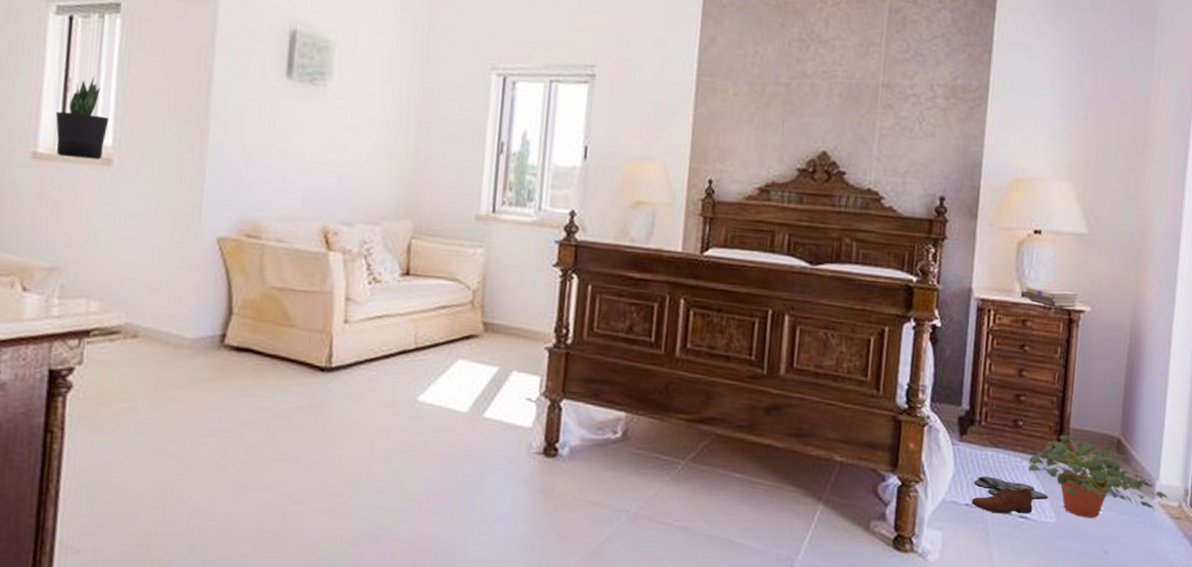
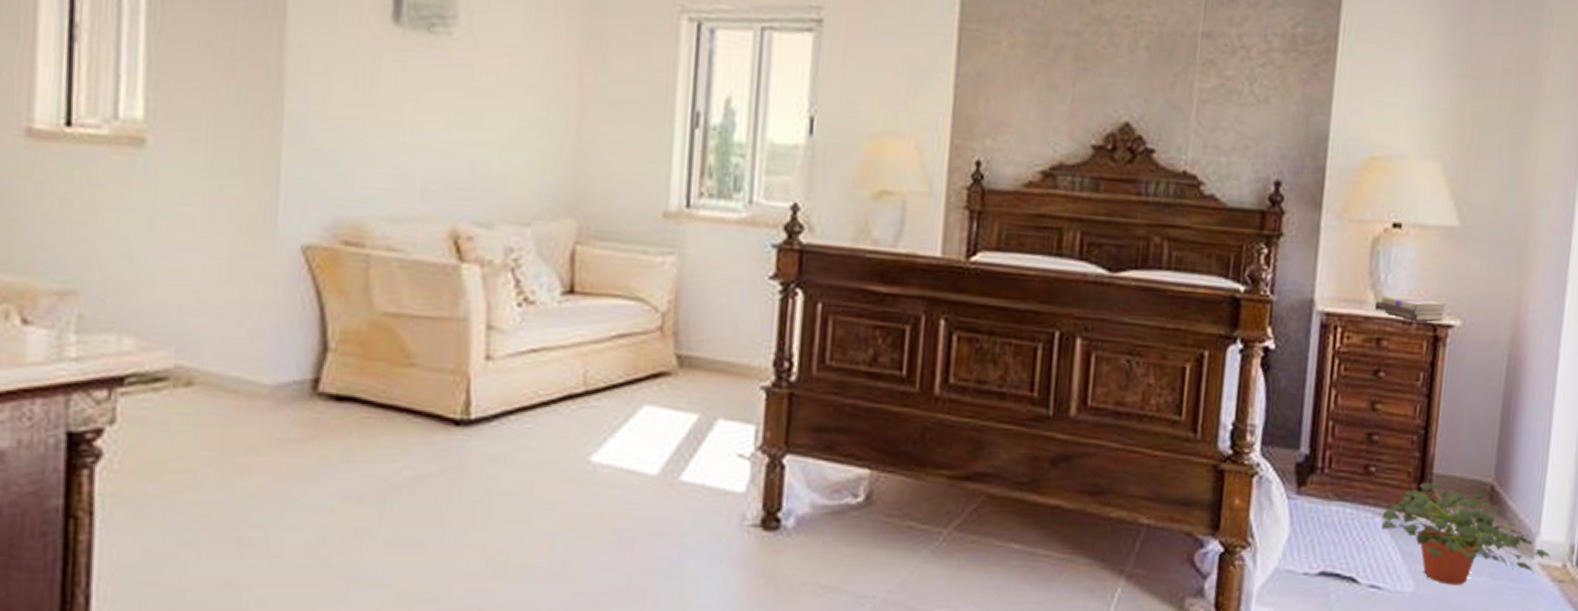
planter: present [55,76,109,160] -> none [58,20,138,139]
shoe: present [971,487,1033,514] -> none [1310,550,1386,584]
slippers: present [974,476,1048,500] -> none [1314,537,1406,564]

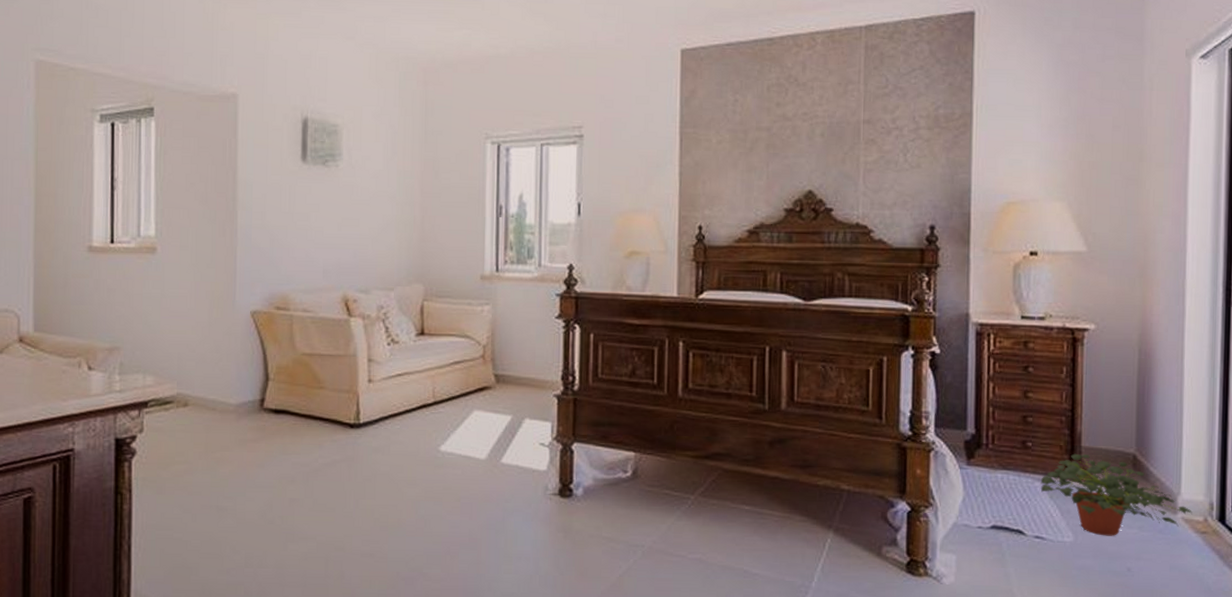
books: present [1376,295,1446,322] -> none [1021,307,1081,327]

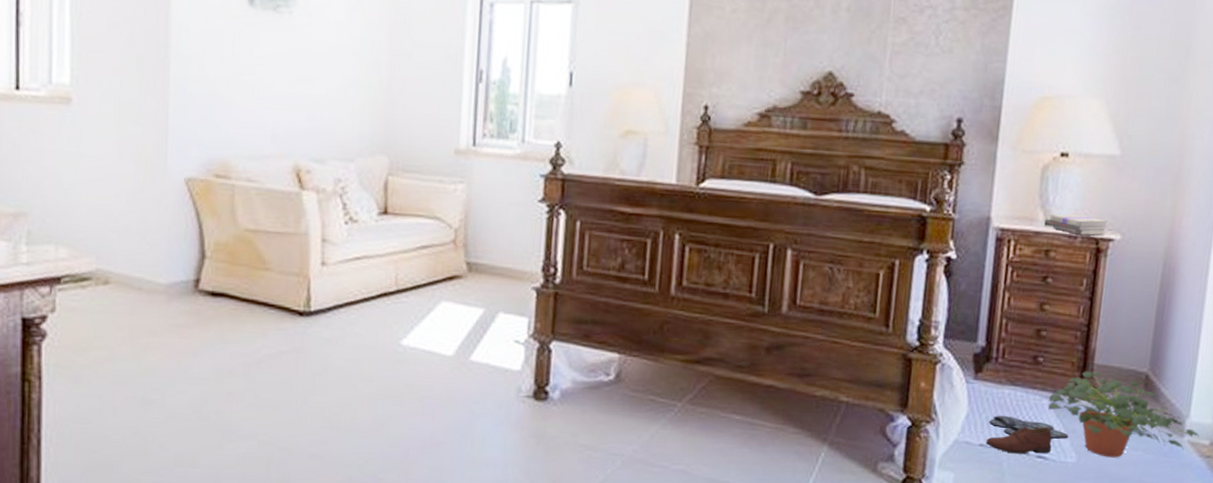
shoe: none [984,508,1048,535] -> present [986,427,1052,454]
slippers: none [985,498,1064,519] -> present [989,415,1069,439]
books: none [1021,307,1081,327] -> present [1045,213,1108,236]

